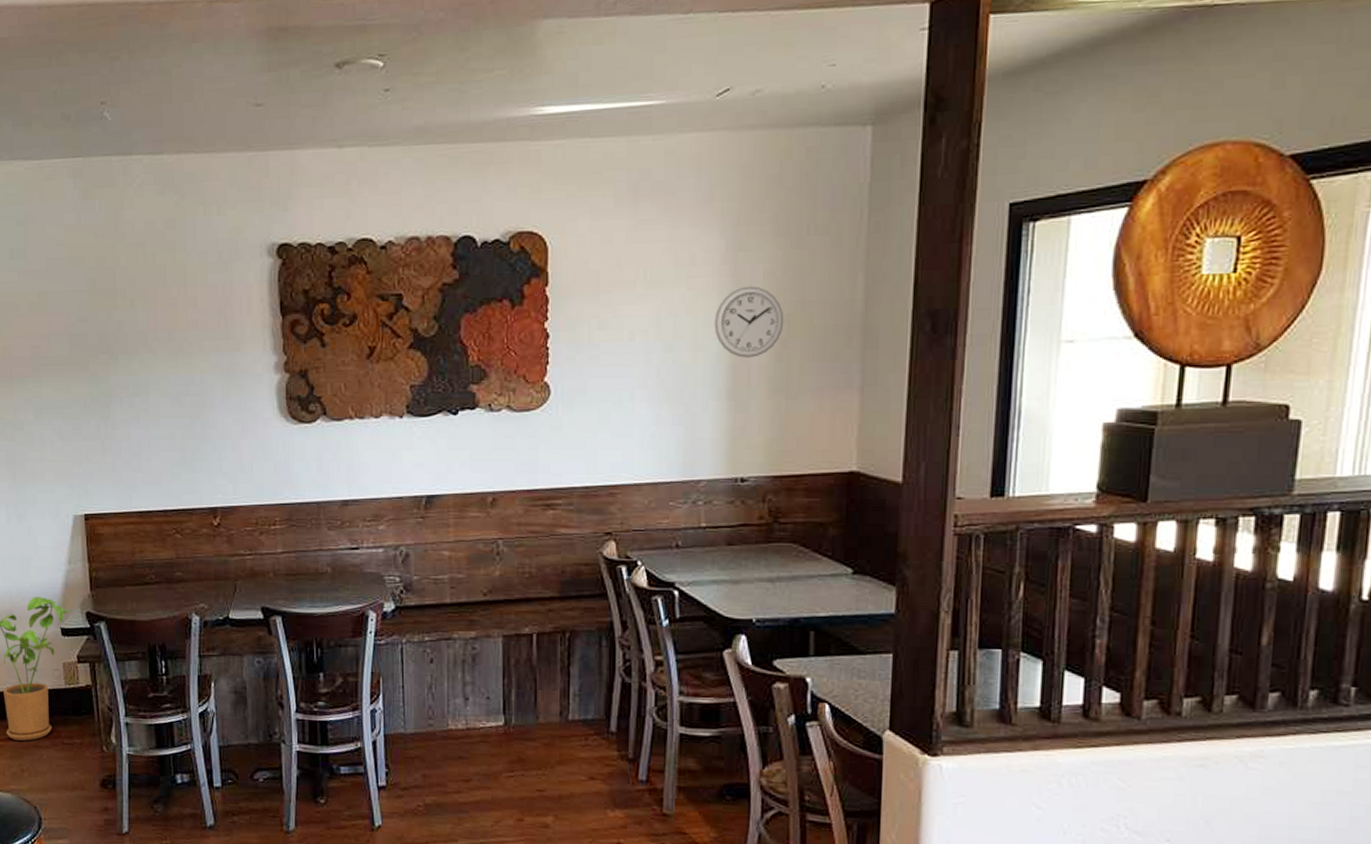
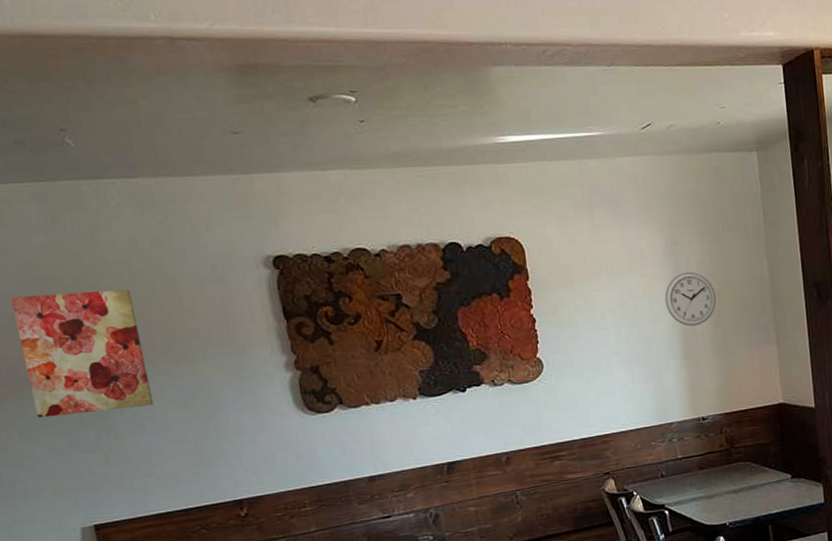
wall art: none [41,273,149,400] -> present [10,289,154,418]

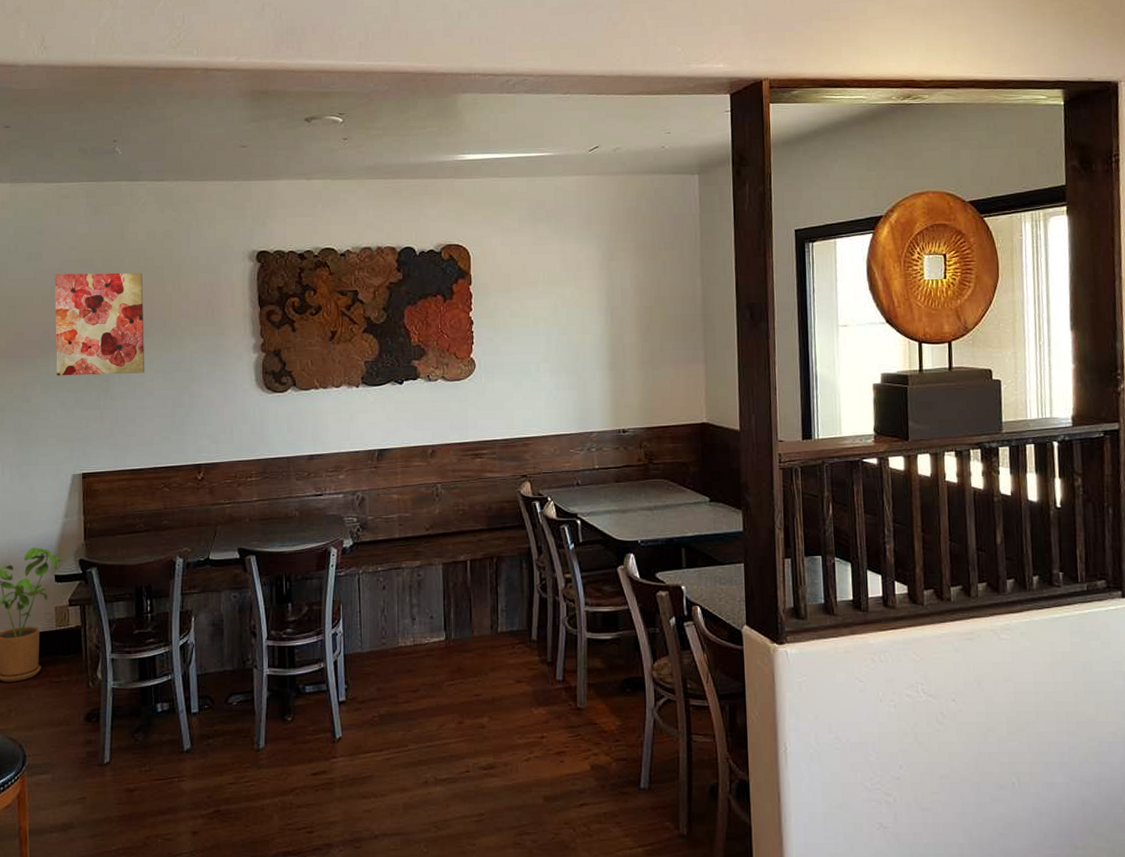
wall clock: present [664,271,717,327] -> none [596,286,647,339]

